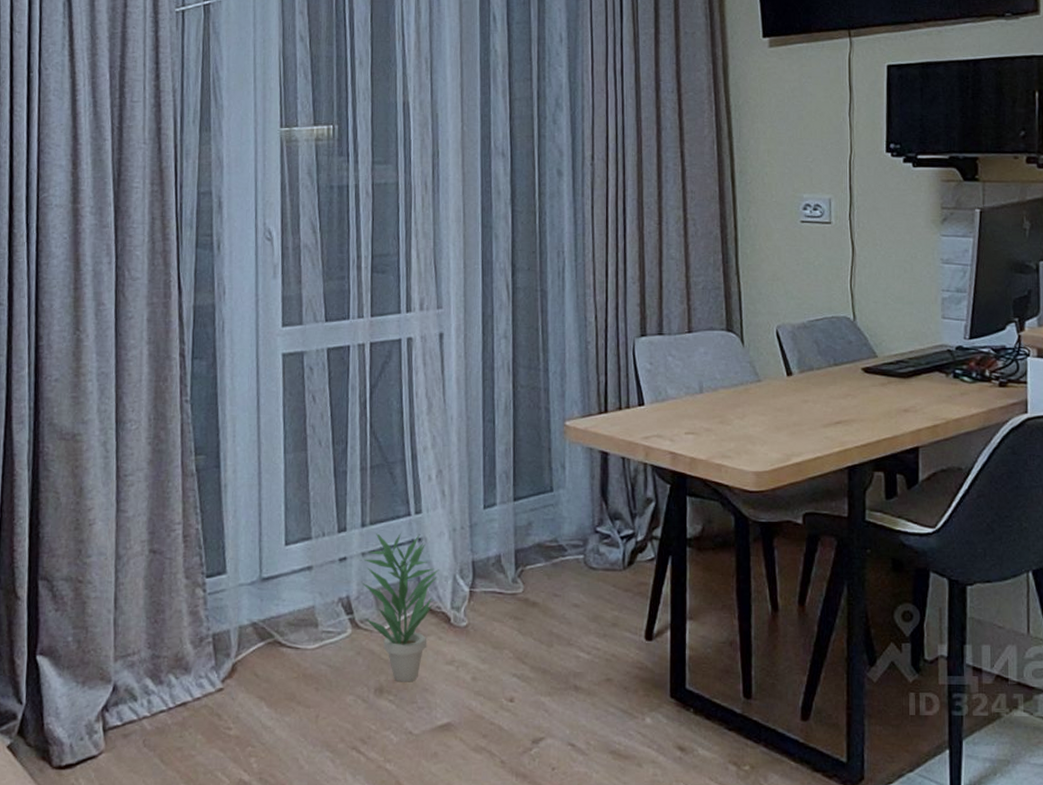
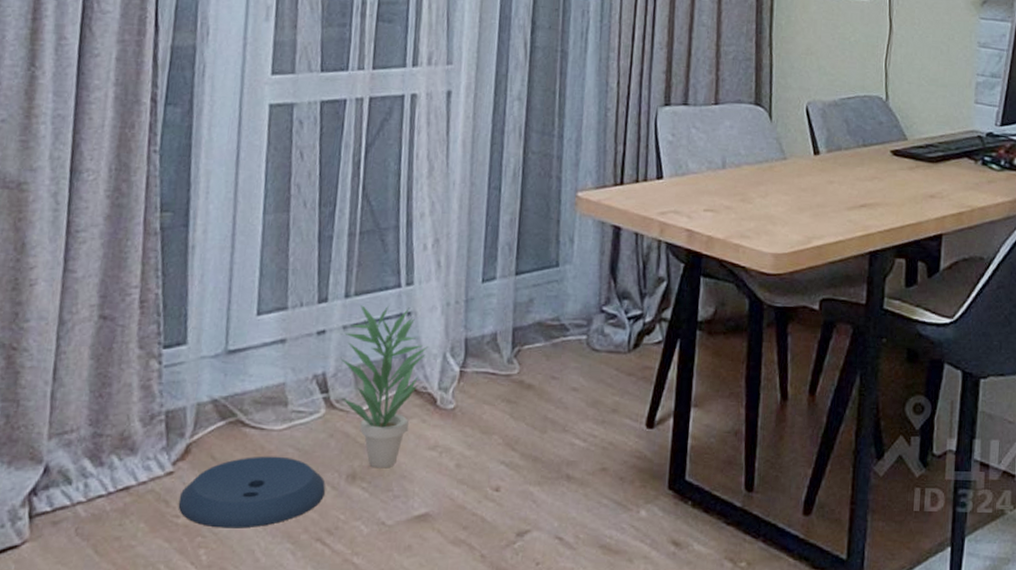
robot vacuum: none [229,672,356,739] -> present [178,456,326,528]

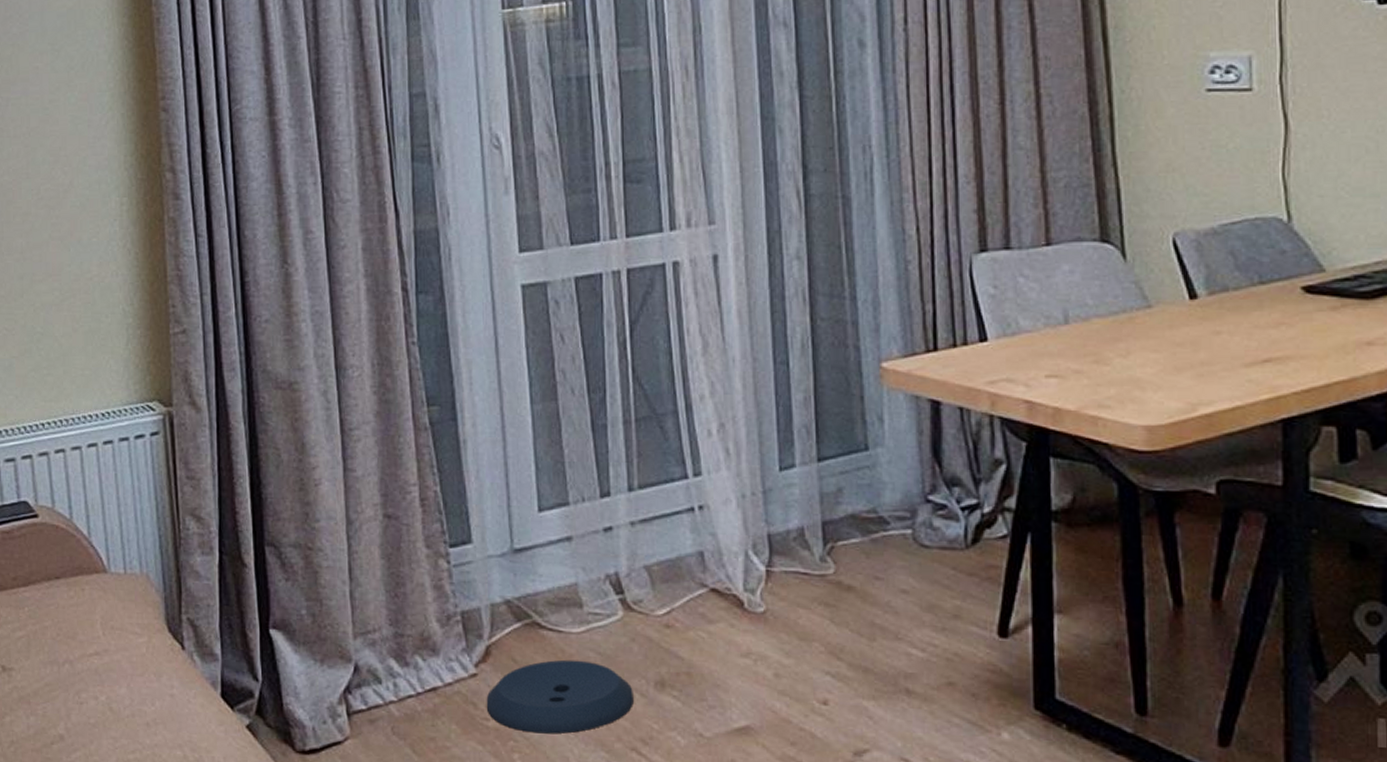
potted plant: present [340,305,429,468] -> none [632,498,728,676]

